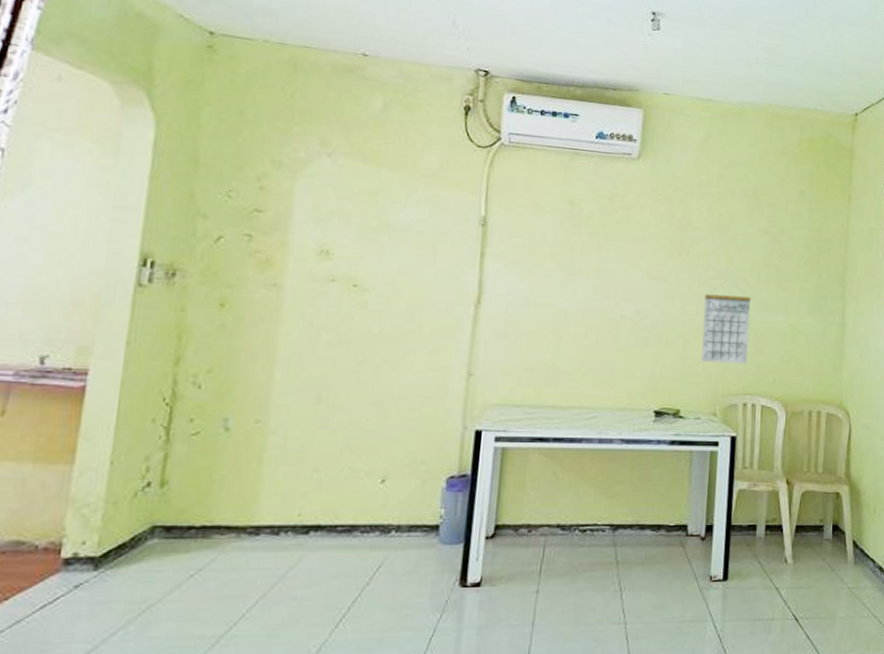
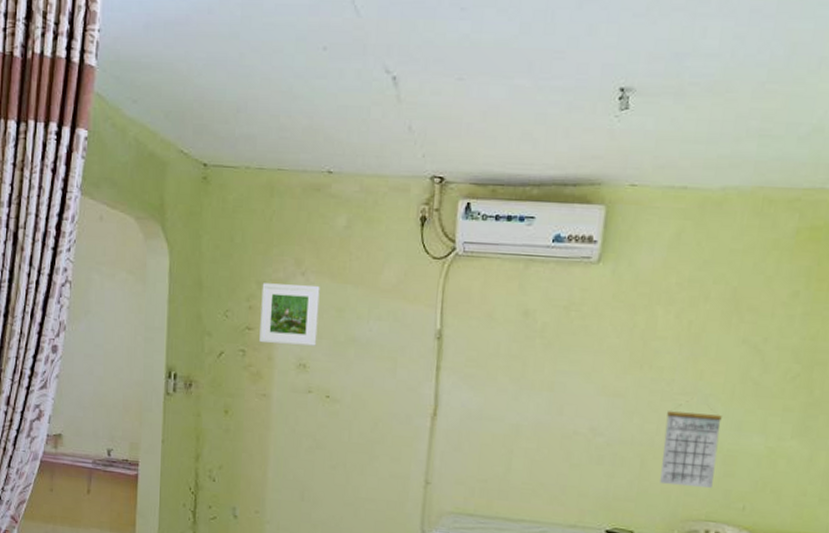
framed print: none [271,162,350,231] -> present [259,283,320,346]

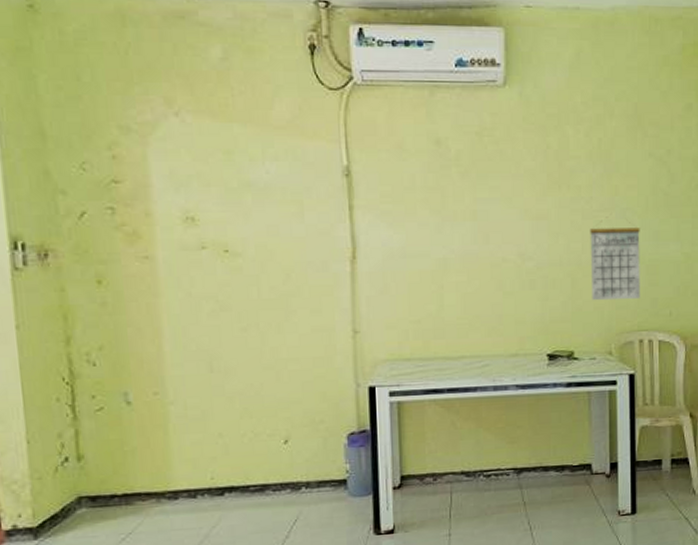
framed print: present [259,283,320,346] -> none [125,126,205,197]

